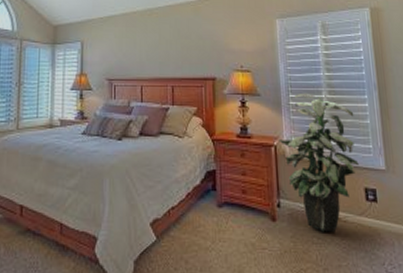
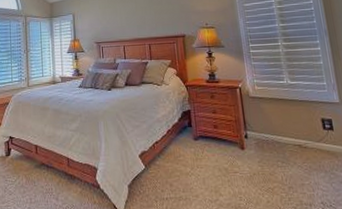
indoor plant: present [279,93,359,232] -> none [242,42,315,157]

